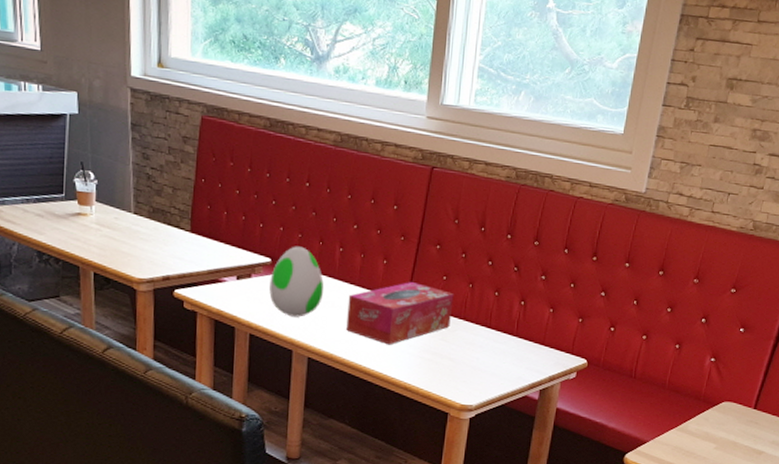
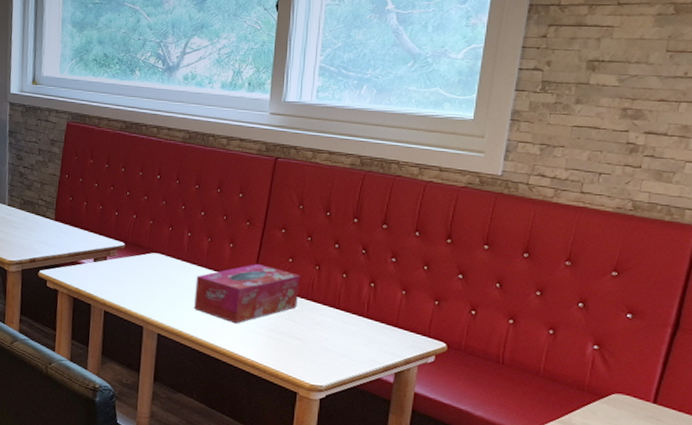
decorative egg: present [269,246,324,317] -> none [123,231,173,296]

